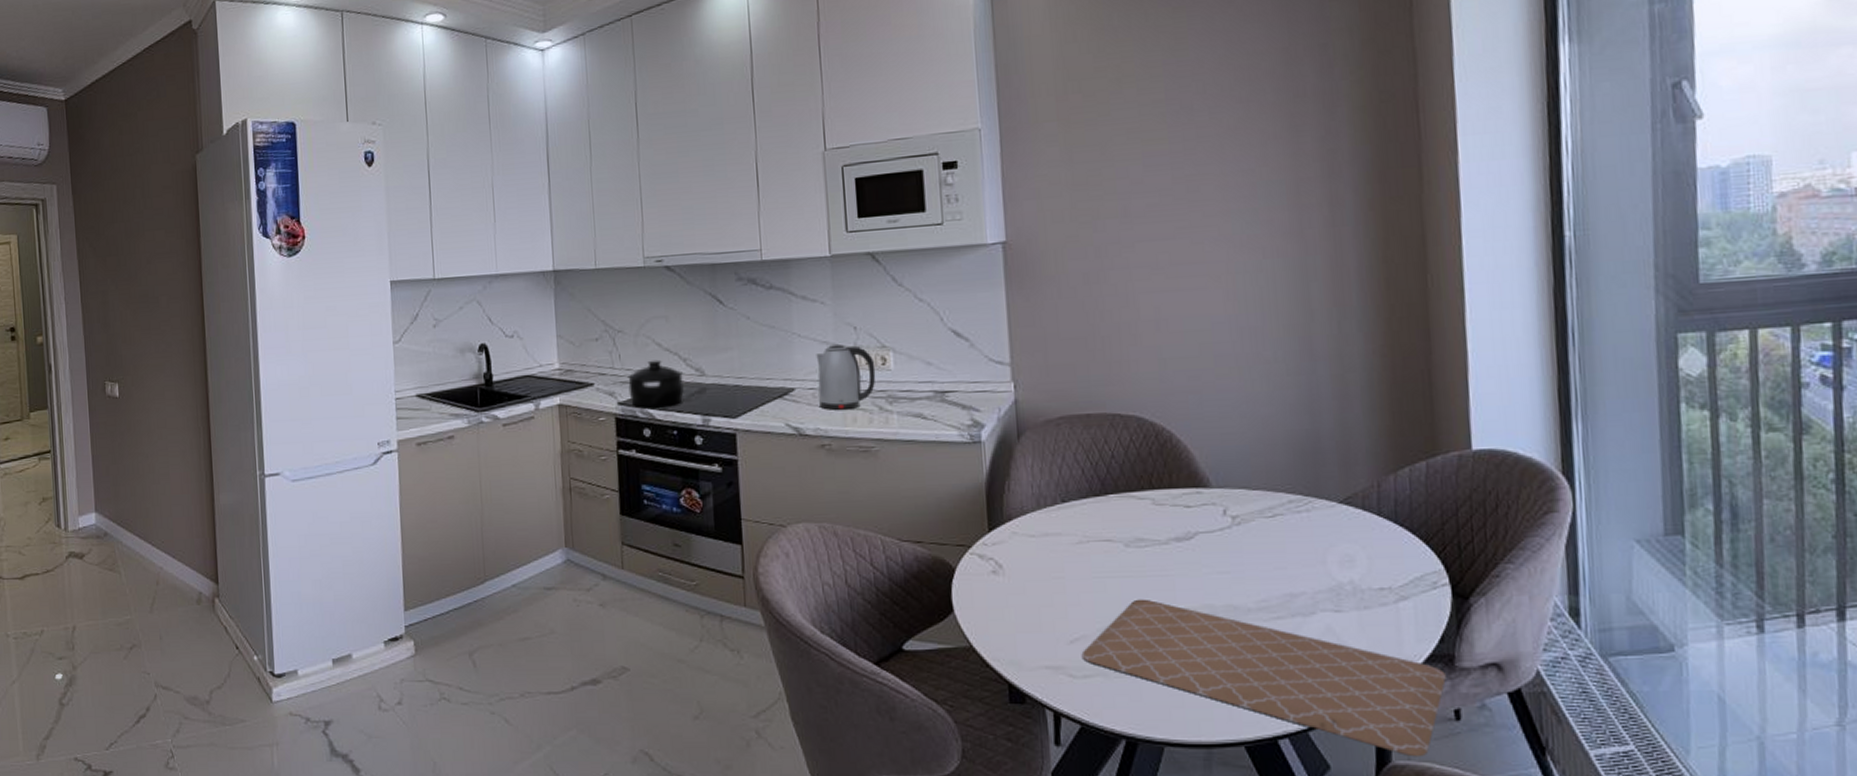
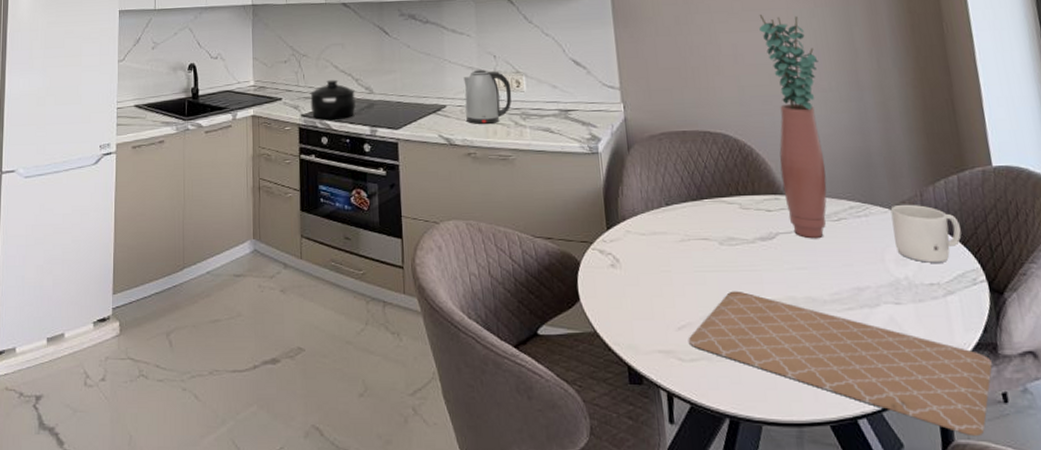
vase: none [1190,269,1263,539] -> present [759,15,827,239]
mug: none [1338,496,1424,564] -> present [890,204,962,263]

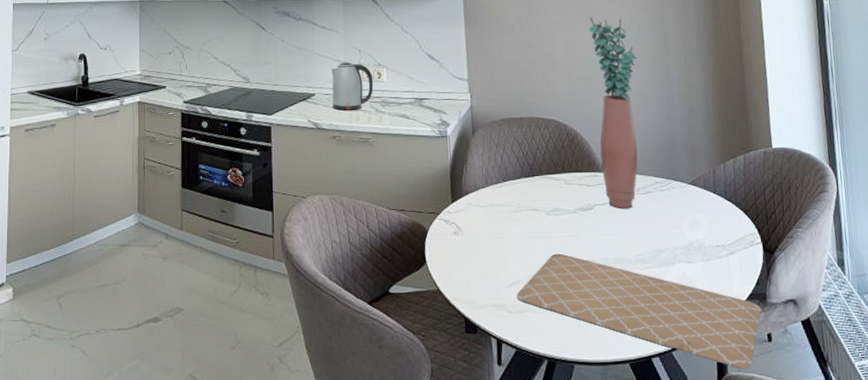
saucepan: present [310,79,356,120] -> none [192,70,233,106]
mug: present [890,204,962,263] -> none [688,179,744,228]

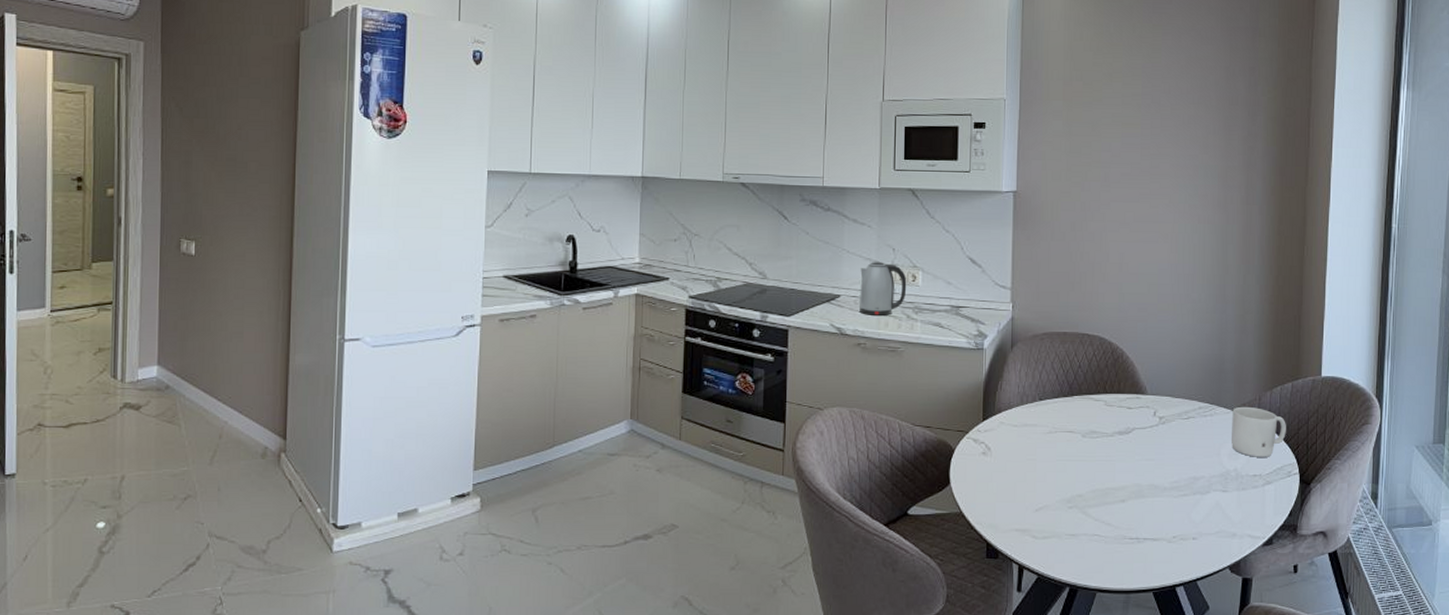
placemat: present [516,253,761,370] -> none [1043,478,1290,600]
vase: present [589,17,638,209] -> none [1145,227,1193,434]
mug: none [688,179,744,228] -> present [1232,406,1286,457]

